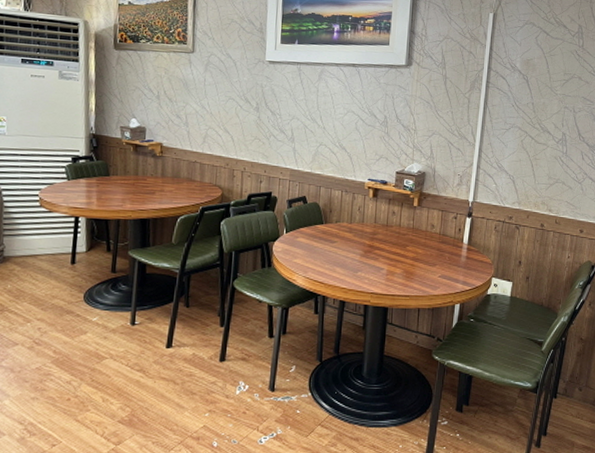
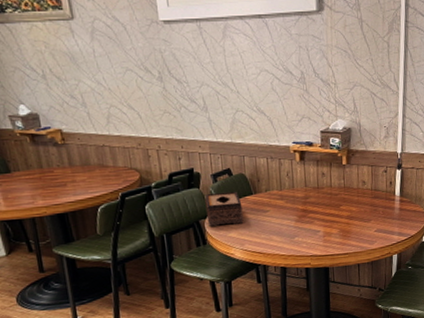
tissue box: none [276,218,312,251] -> present [205,192,244,226]

